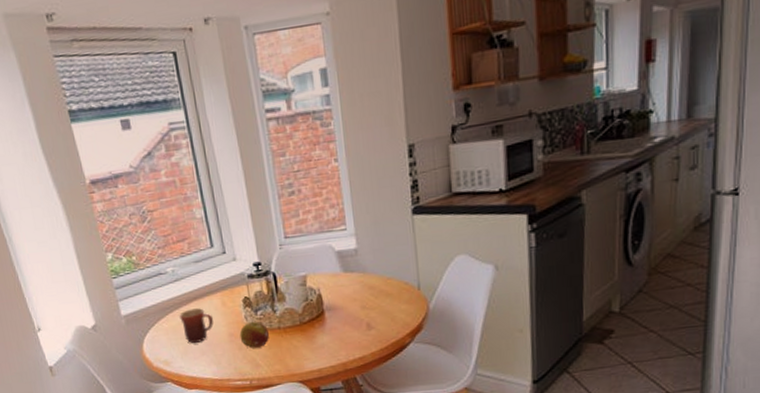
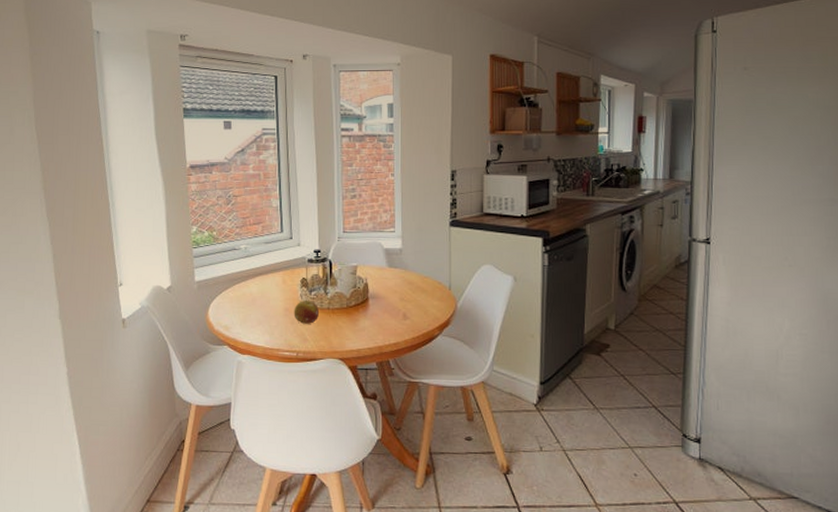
mug: present [178,308,214,343] -> none [244,283,273,313]

